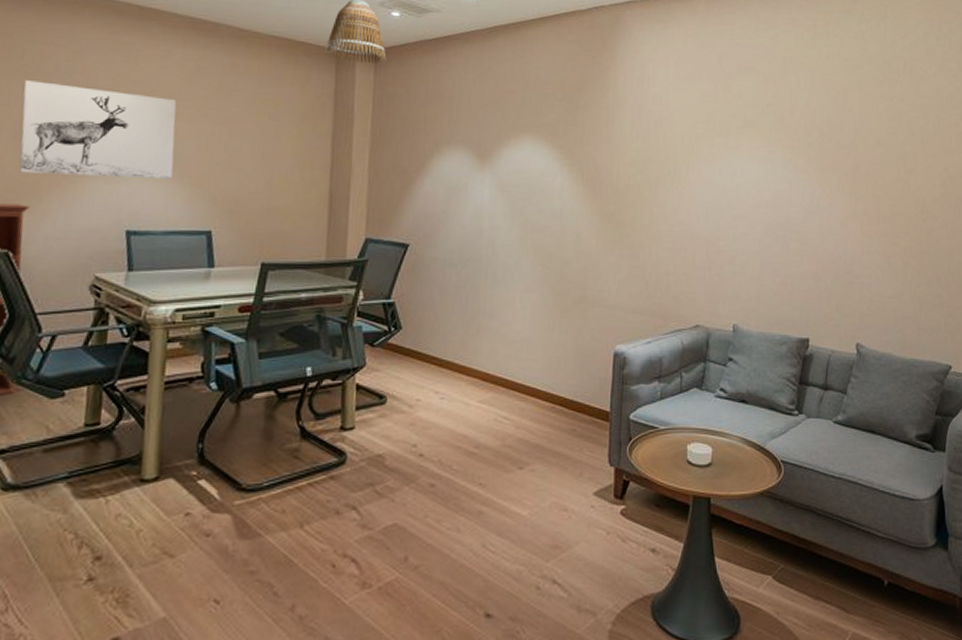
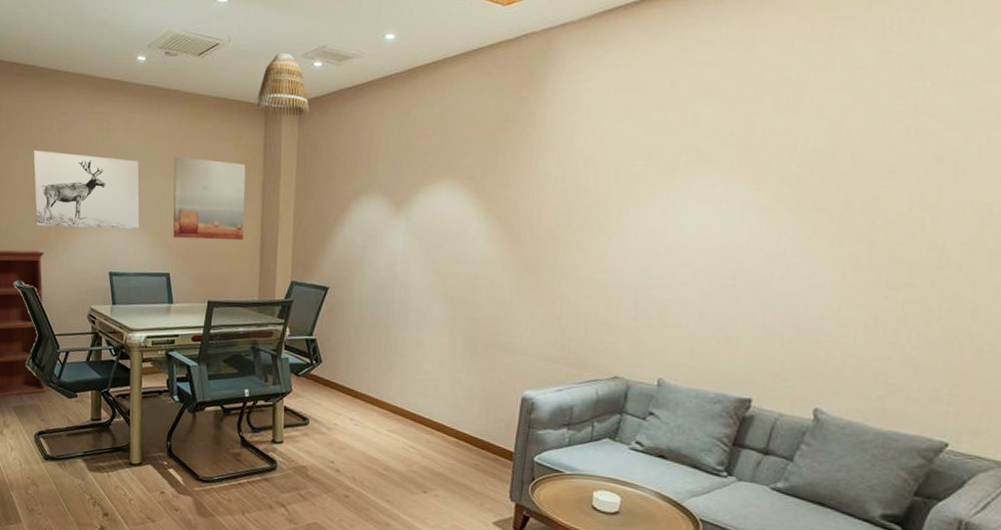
wall art: none [218,96,313,193] -> present [173,156,246,241]

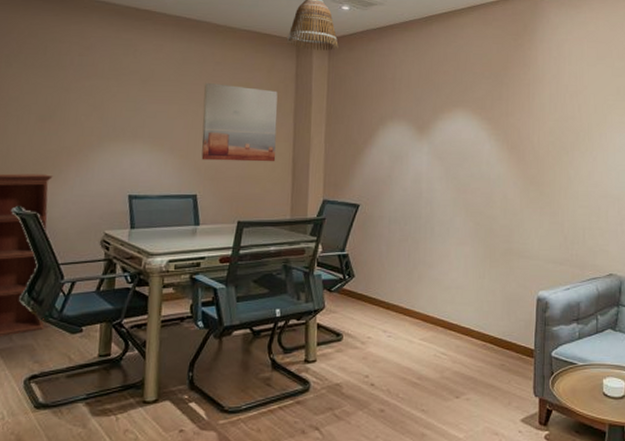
wall art: present [33,150,140,229] -> none [44,72,167,152]

